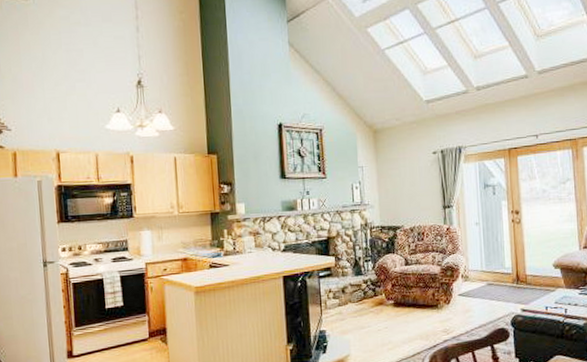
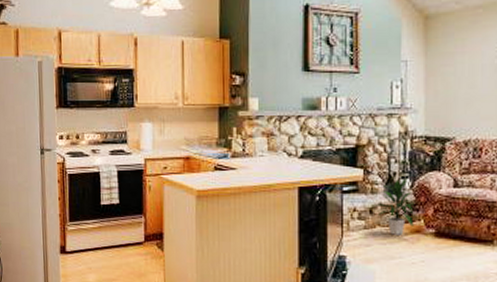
indoor plant: none [345,261,377,309] -> present [374,178,414,235]

